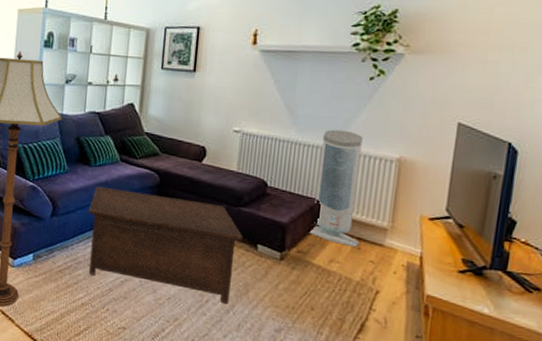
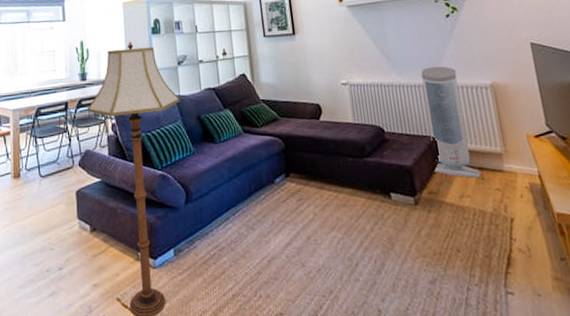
cabinet: present [88,186,242,305] -> none [221,159,378,264]

